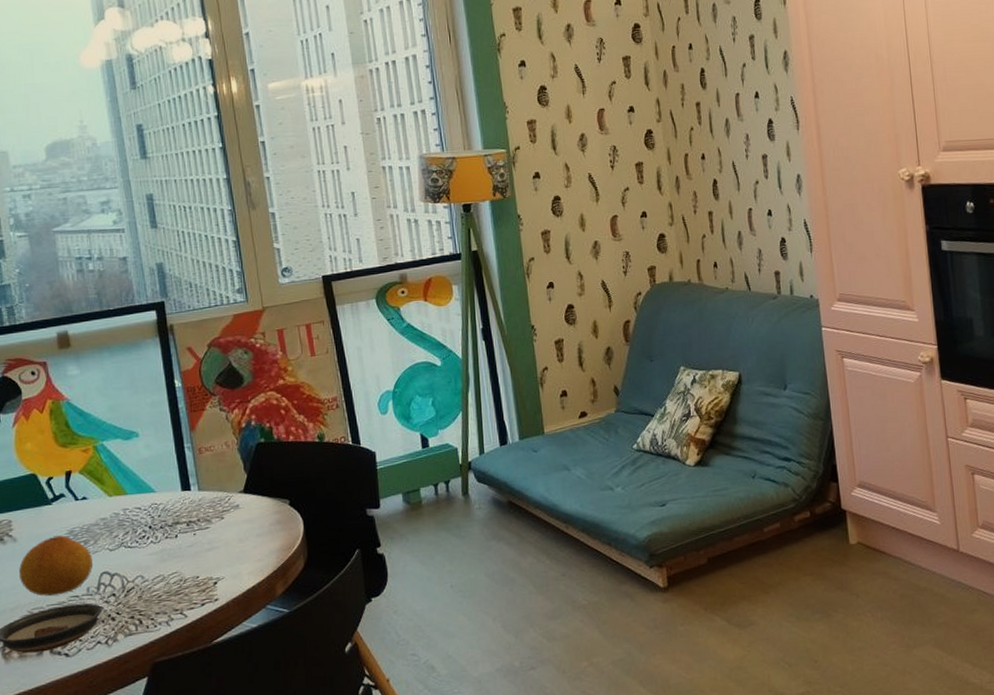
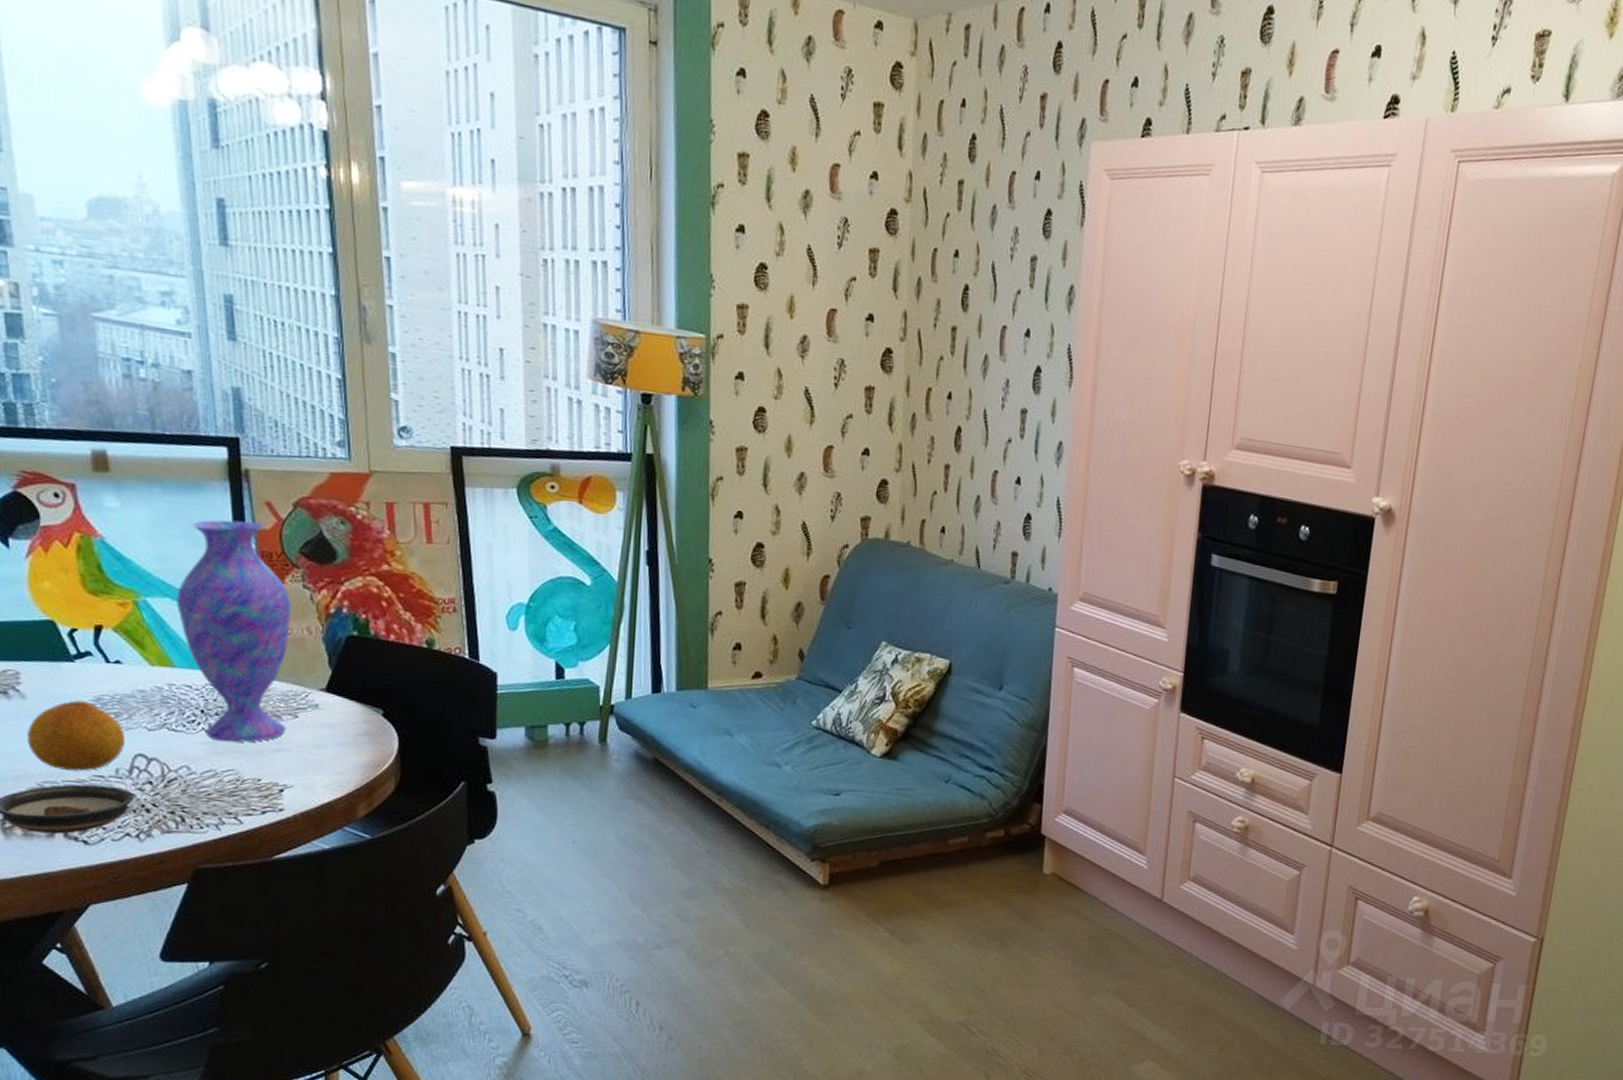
vase: none [125,365,216,550] -> present [177,520,290,742]

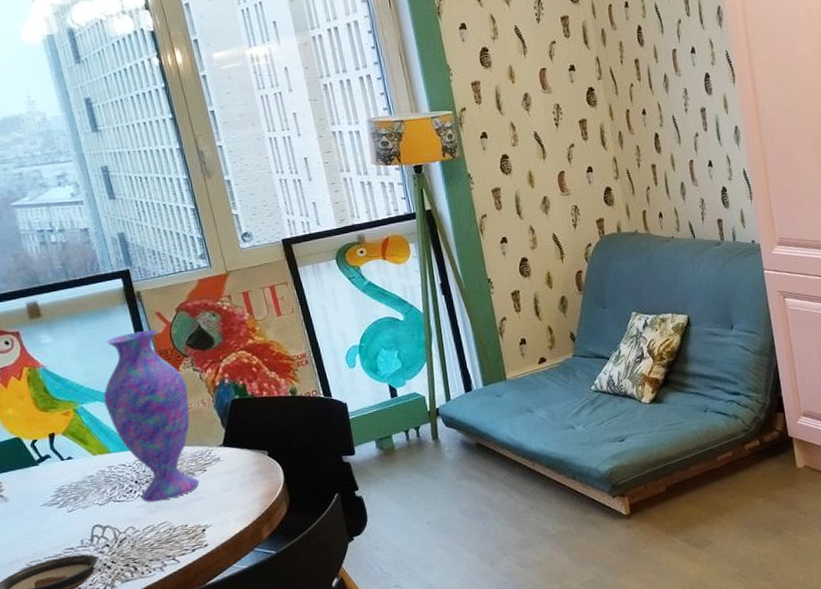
fruit: present [28,700,126,771] -> none [13,493,85,550]

